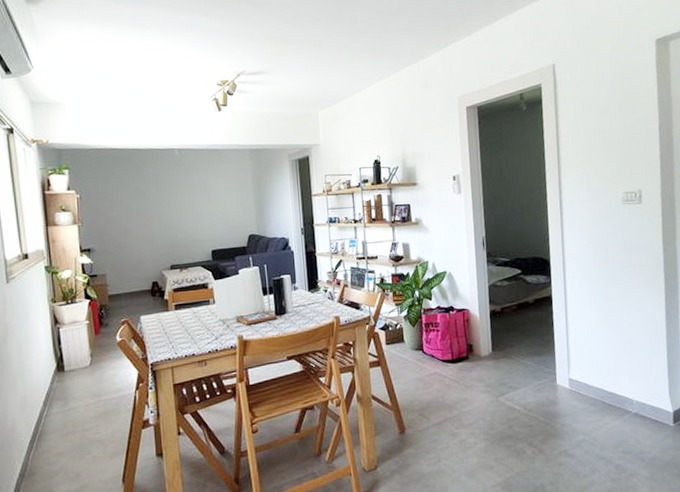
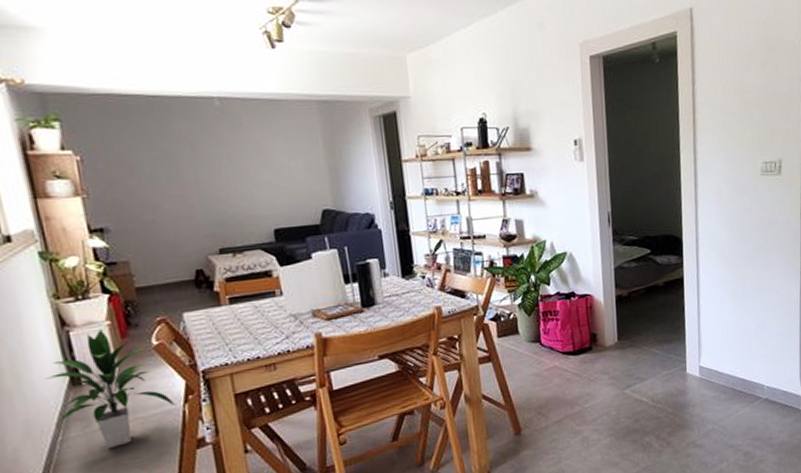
indoor plant: none [38,327,130,424] -> present [43,329,176,448]

